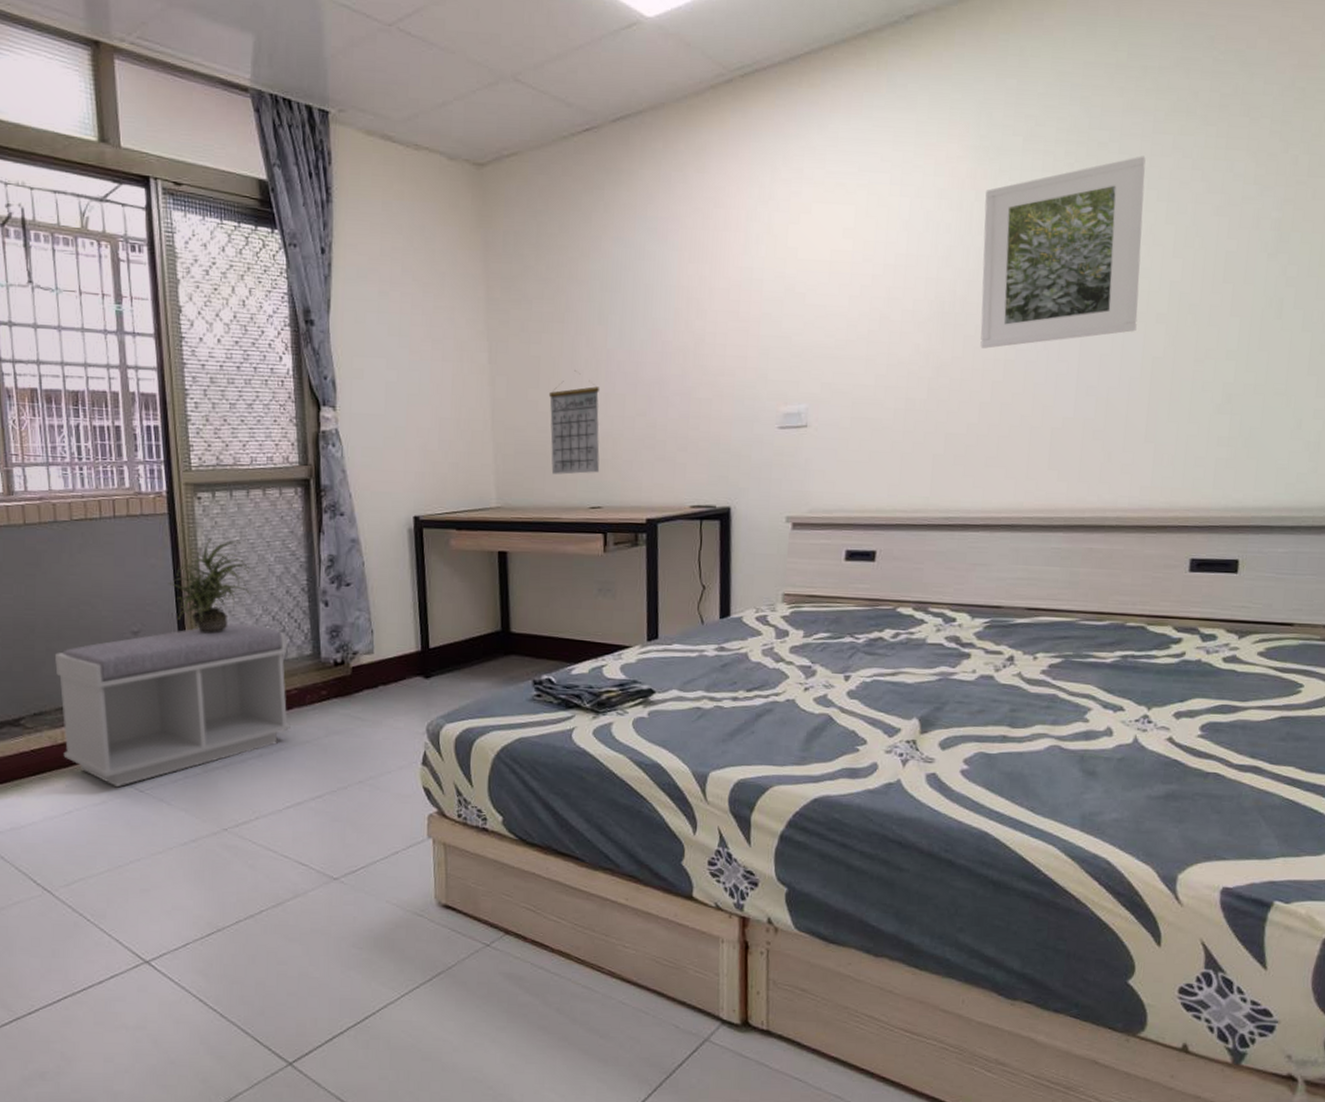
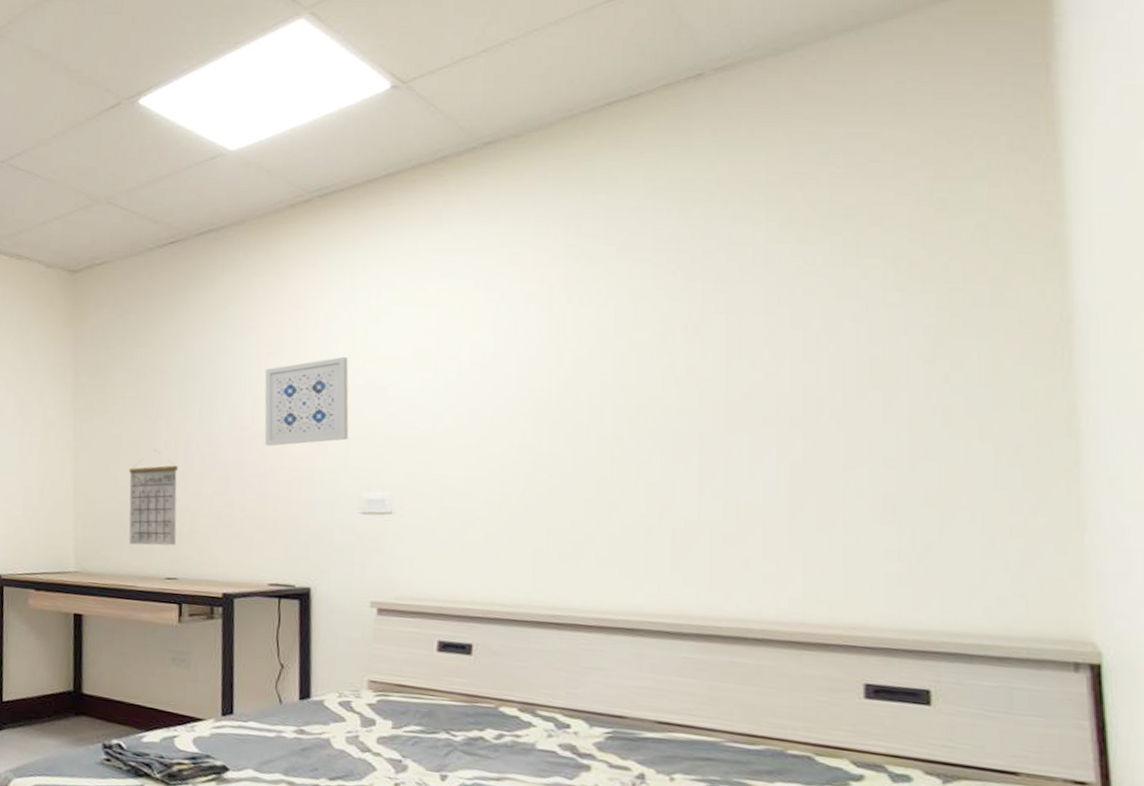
wall art: none [685,261,769,361] -> present [264,356,349,446]
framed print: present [980,156,1146,349] -> none [578,263,767,446]

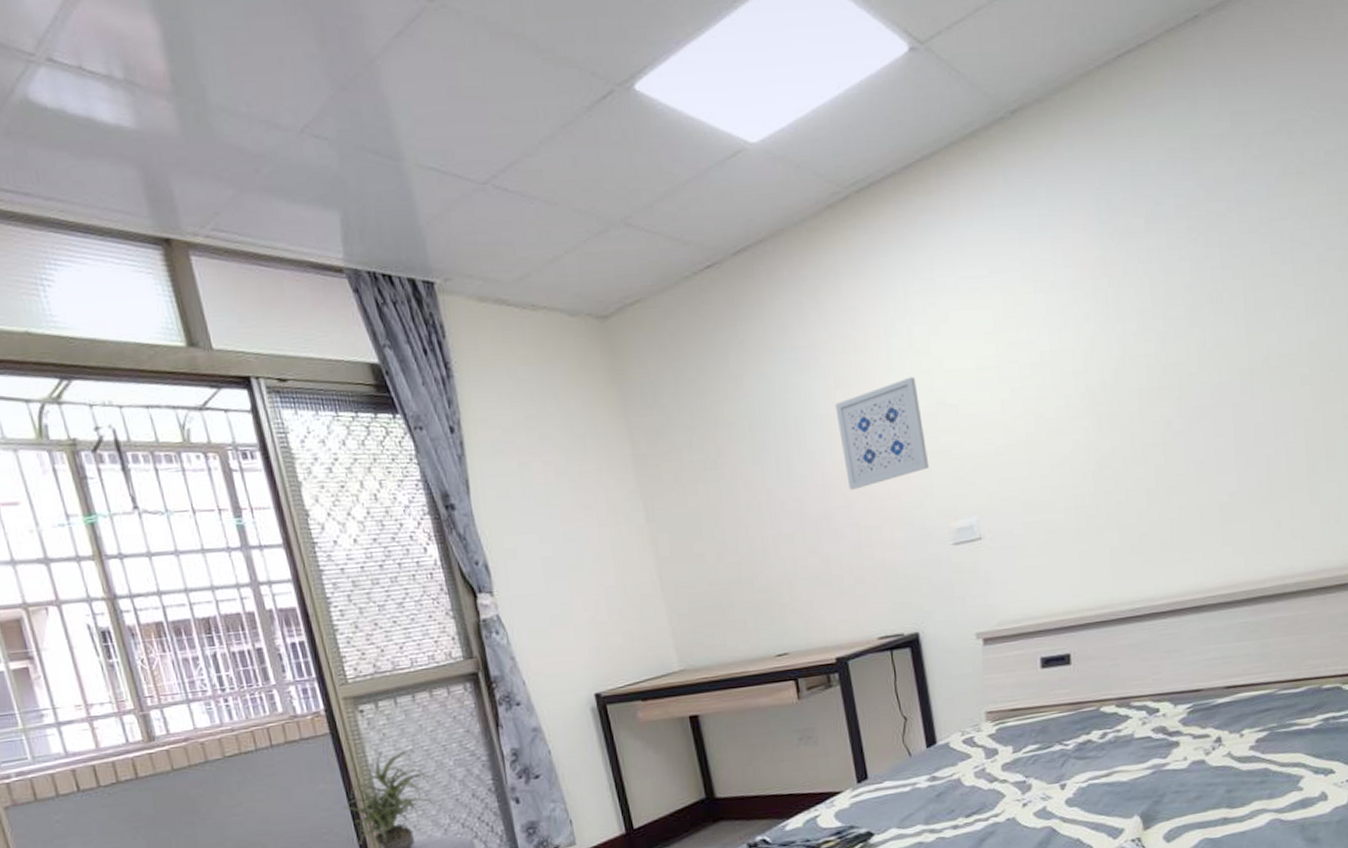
calendar: present [128,450,178,546] -> none [714,516,780,627]

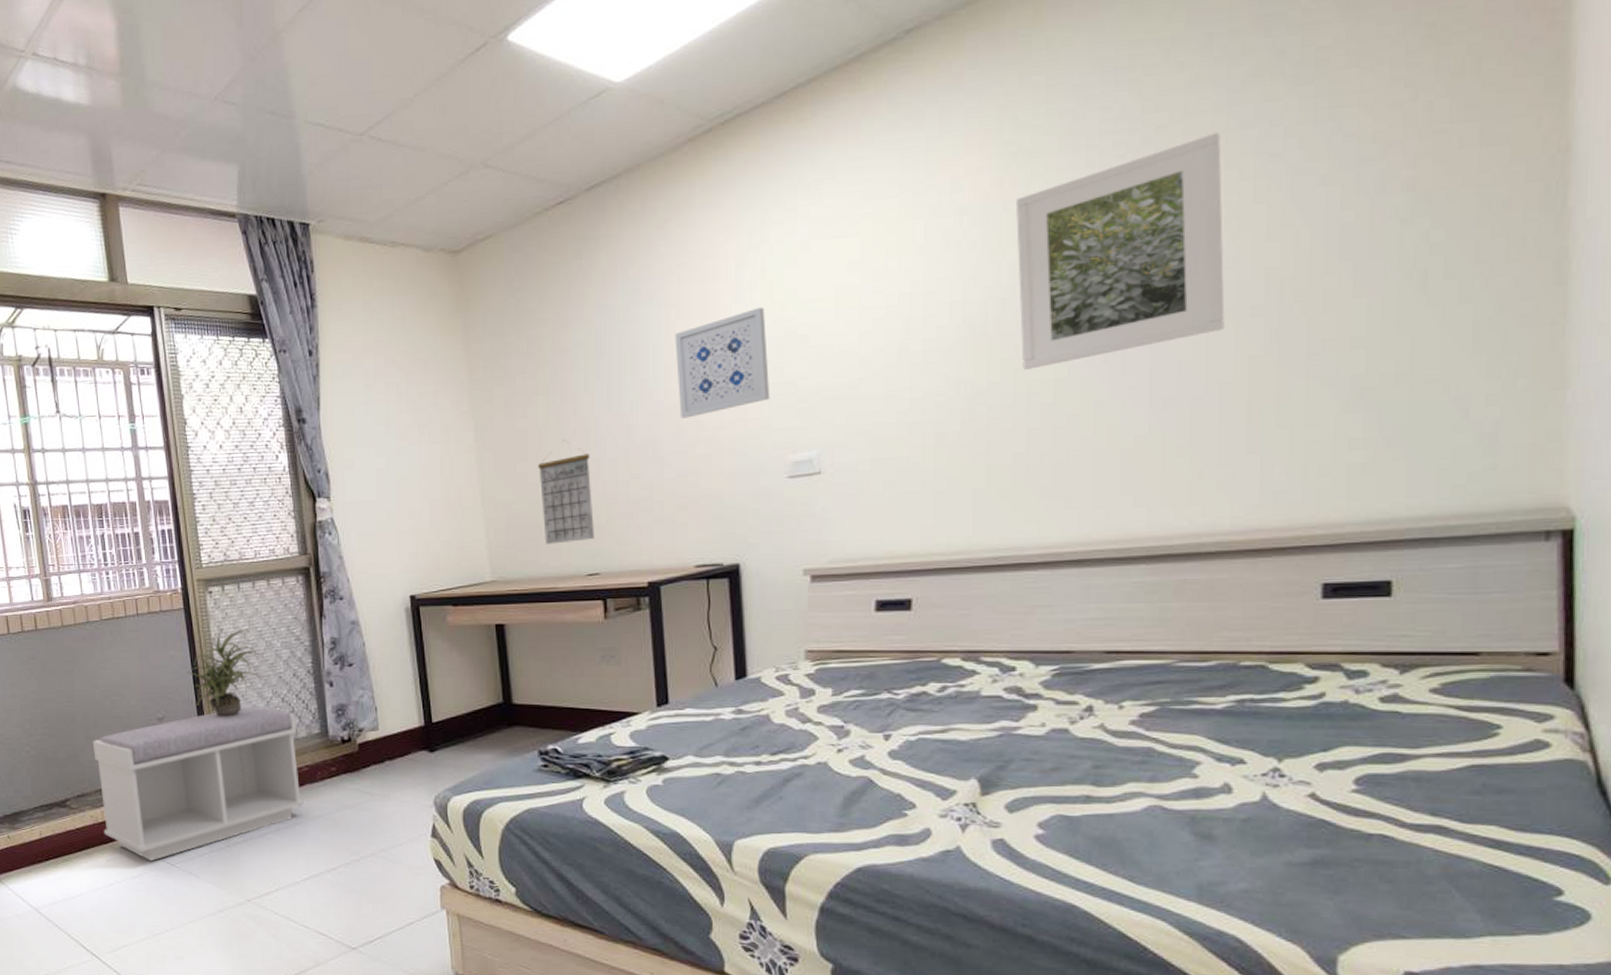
calendar: none [714,516,780,627] -> present [537,440,595,544]
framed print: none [1117,222,1284,434] -> present [1016,132,1225,370]

